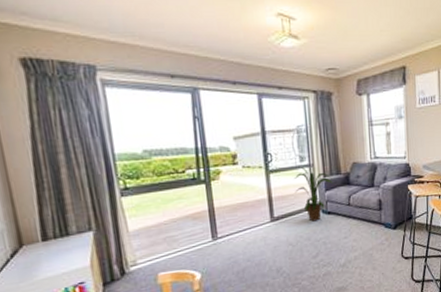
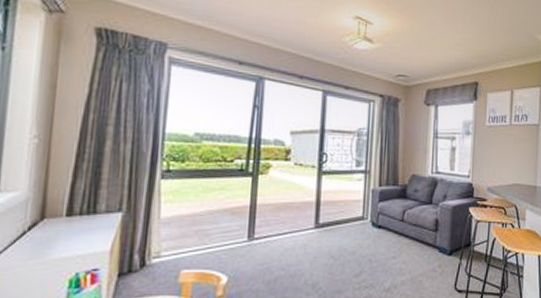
house plant: present [294,166,333,222] -> none [346,171,388,234]

